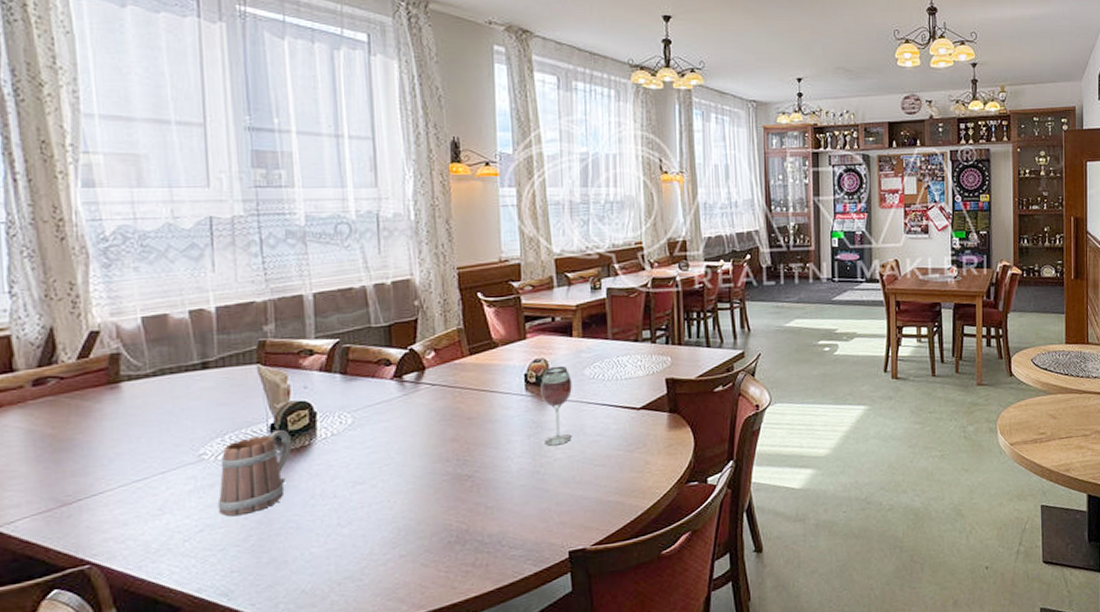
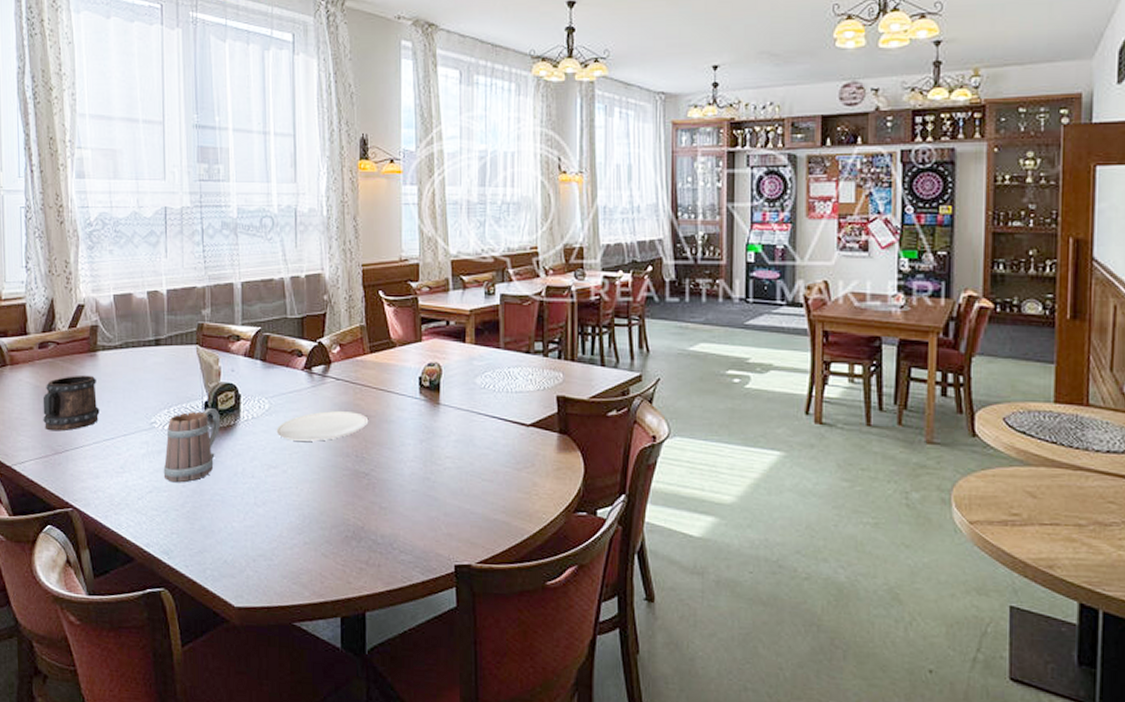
beer mug: none [40,410,126,481] -> present [42,375,100,431]
plate: none [362,416,471,453] -> present [276,411,369,441]
wineglass: present [540,365,572,446] -> none [434,372,463,454]

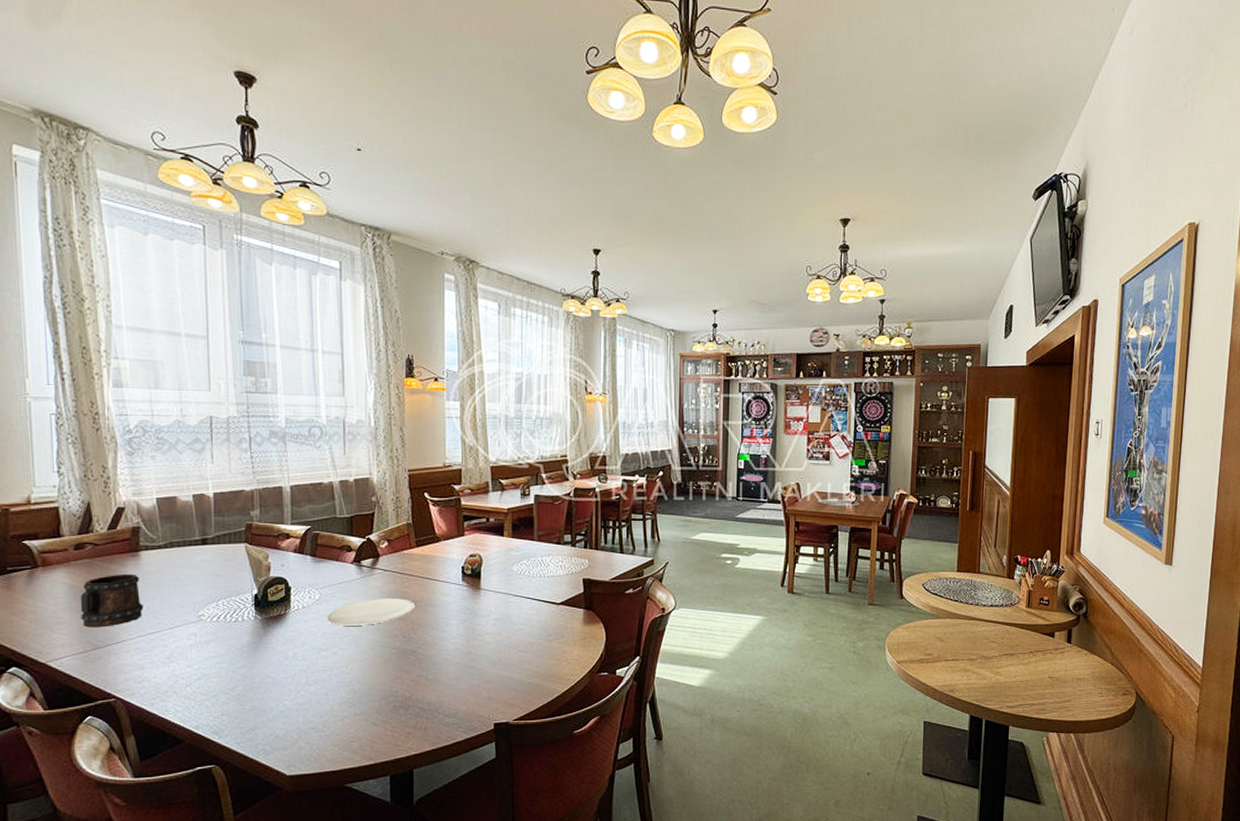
beer mug: present [163,408,220,483] -> none [212,600,270,669]

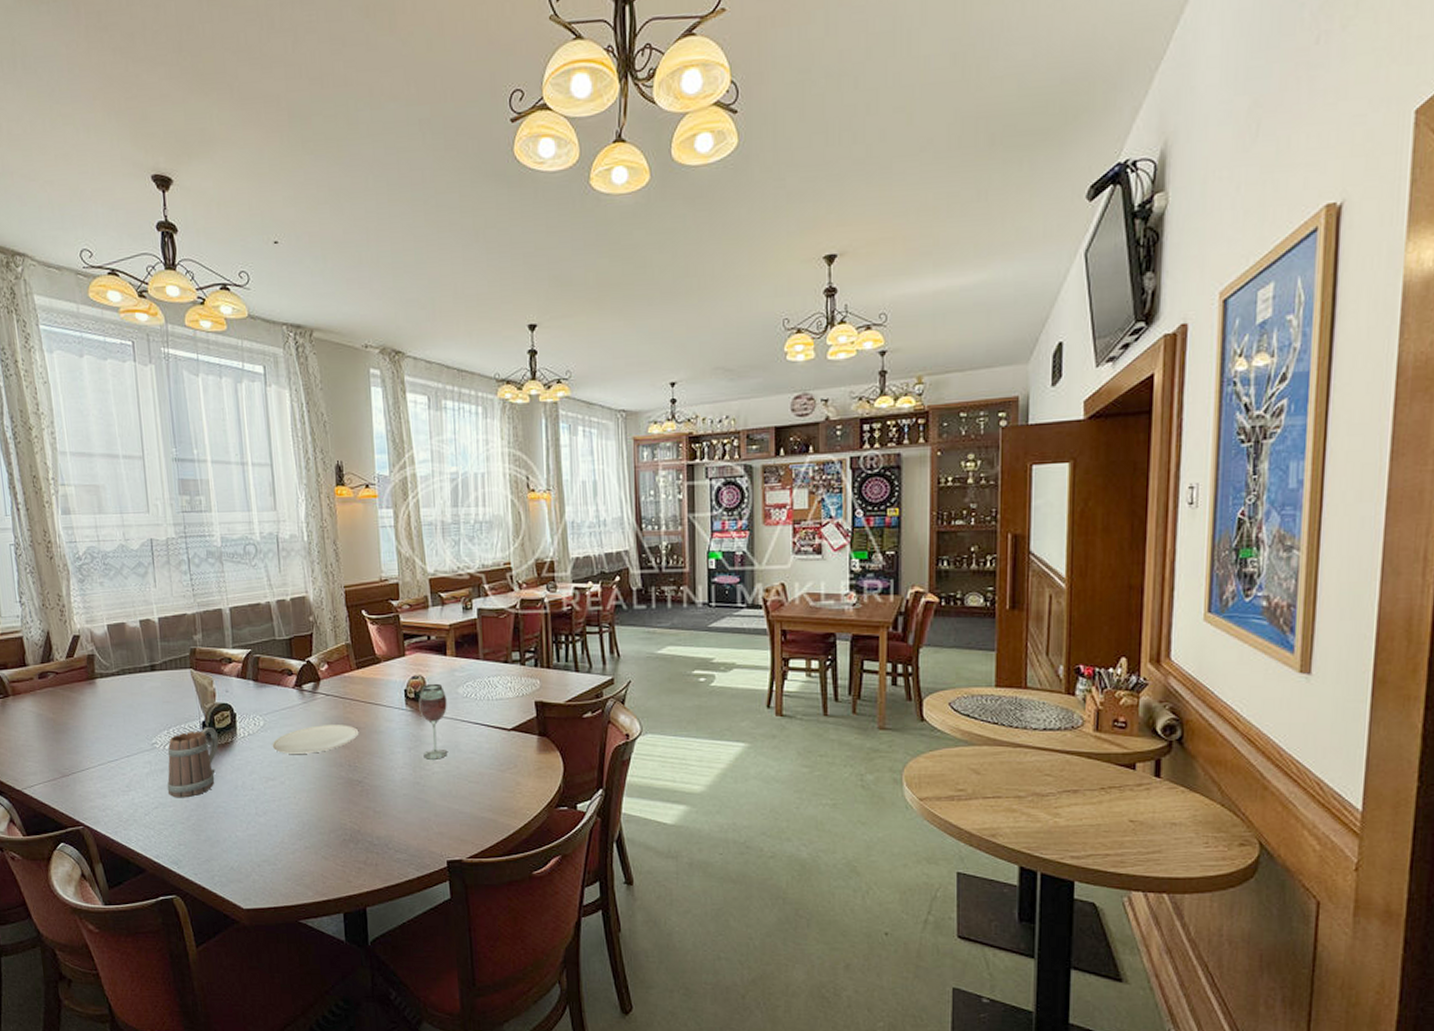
beer mug: present [80,573,144,628] -> none [46,701,103,756]
beer mug: none [212,600,270,669] -> present [167,728,218,798]
wineglass: none [475,561,502,631] -> present [419,683,447,760]

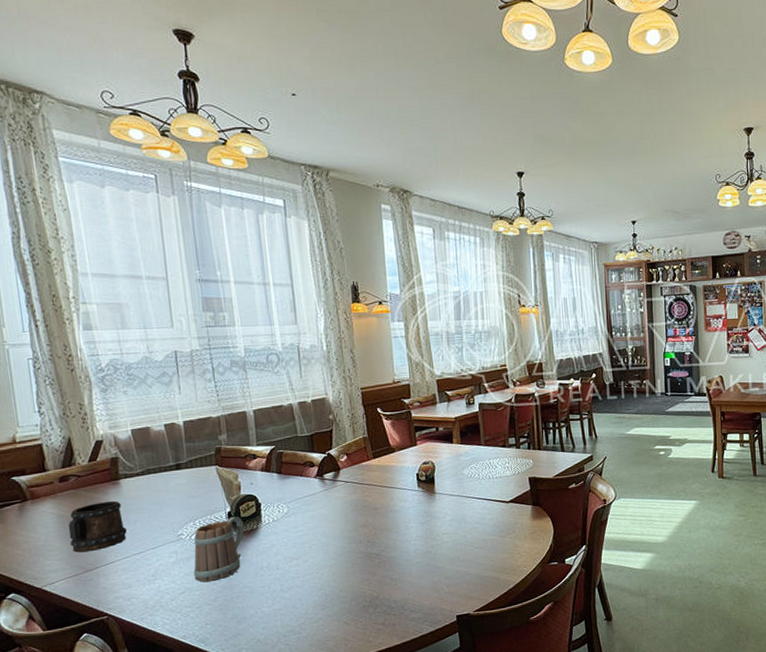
beer mug: none [46,701,103,756] -> present [68,500,127,553]
plate: present [272,725,359,754] -> none [295,506,377,536]
wineglass: present [419,683,447,760] -> none [429,467,455,532]

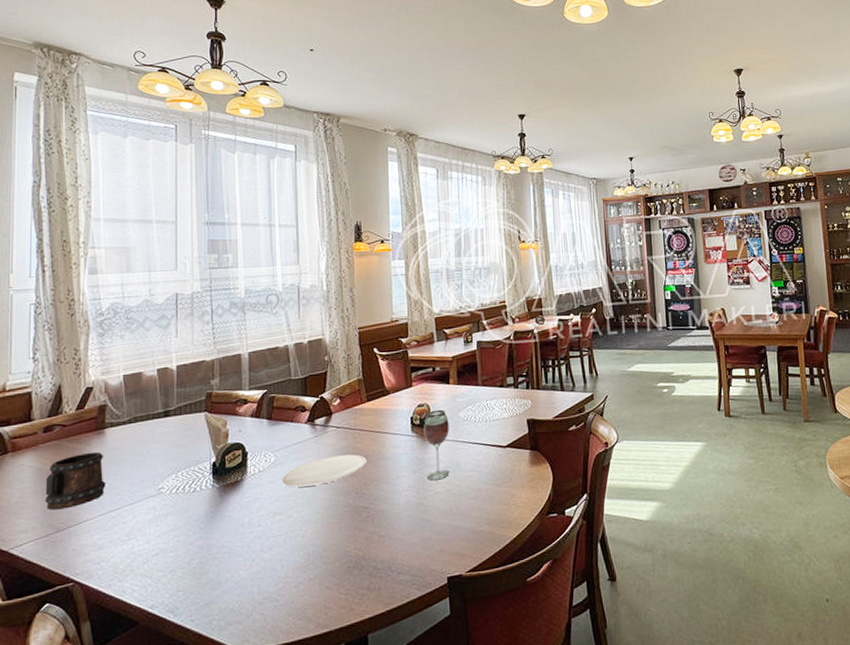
beer mug: present [193,517,244,583] -> none [170,468,227,543]
plate: none [295,506,377,536] -> present [282,454,367,487]
wineglass: none [429,467,455,532] -> present [424,409,449,481]

